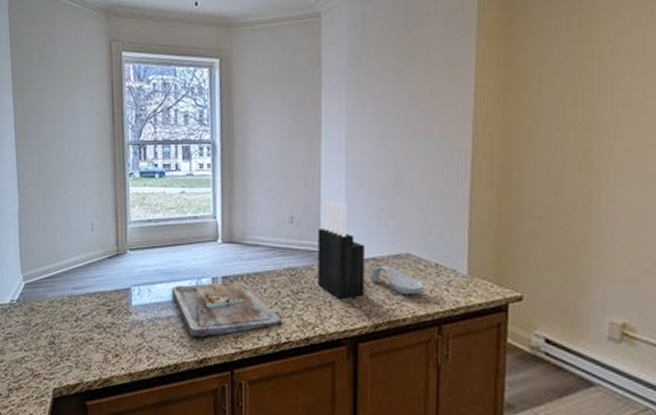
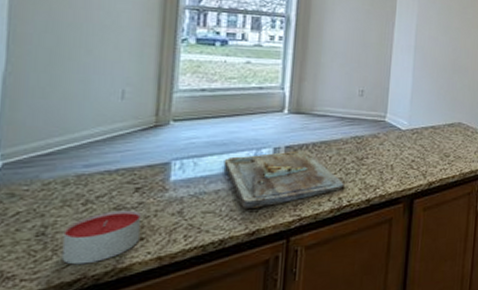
candle: none [65,328,115,372] -> present [61,210,141,265]
knife block: present [318,200,364,300] -> none [382,77,425,163]
spoon rest: present [369,265,423,295] -> none [427,132,470,156]

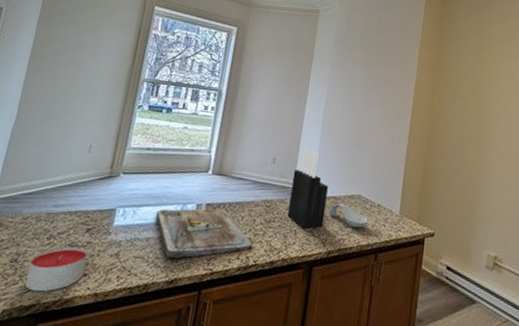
knife block: none [382,77,425,163] -> present [288,148,328,229]
spoon rest: none [427,132,470,156] -> present [328,203,368,228]

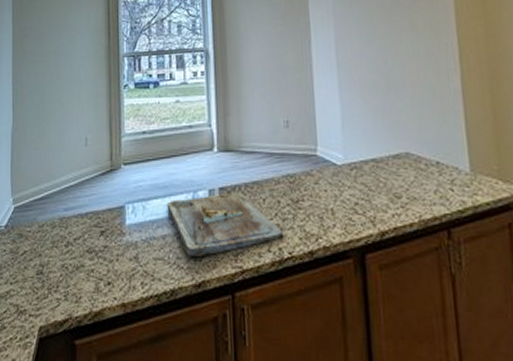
candle: present [24,246,88,292] -> none [54,253,107,305]
knife block: present [288,148,328,229] -> none [314,102,367,207]
spoon rest: present [328,203,368,228] -> none [370,166,427,198]

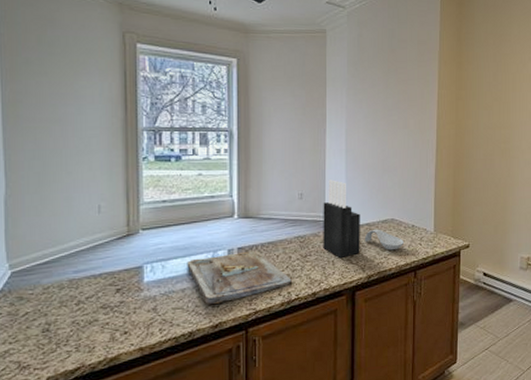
knife block: none [314,102,367,207] -> present [323,180,360,259]
spoon rest: none [370,166,427,198] -> present [364,229,403,251]

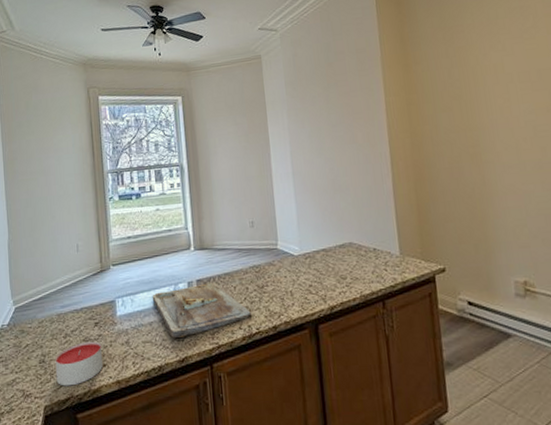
candle: none [63,308,123,356] -> present [55,341,103,386]
knife block: present [323,180,360,259] -> none [275,204,319,289]
spoon rest: present [364,229,403,251] -> none [321,254,366,278]

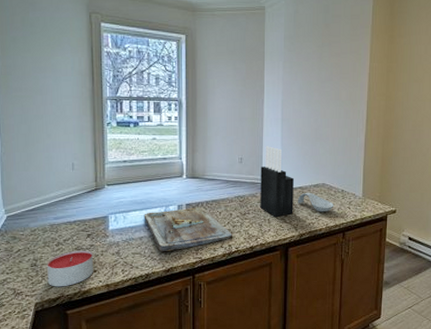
knife block: none [275,204,319,289] -> present [260,146,294,218]
spoon rest: none [321,254,366,278] -> present [297,192,333,212]

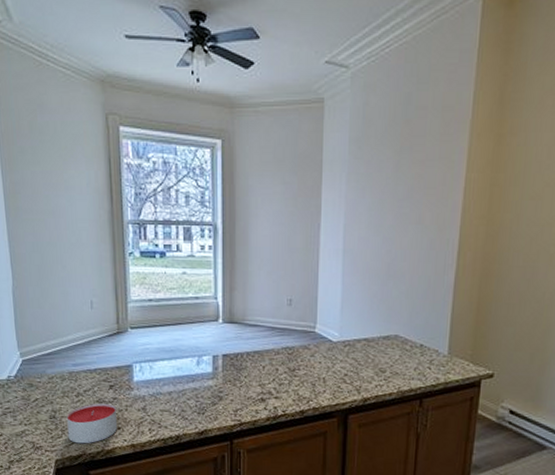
cutting board: present [144,207,232,251] -> none [173,359,278,411]
knife block: present [260,146,294,218] -> none [313,284,357,376]
spoon rest: present [297,192,333,212] -> none [361,345,409,373]

